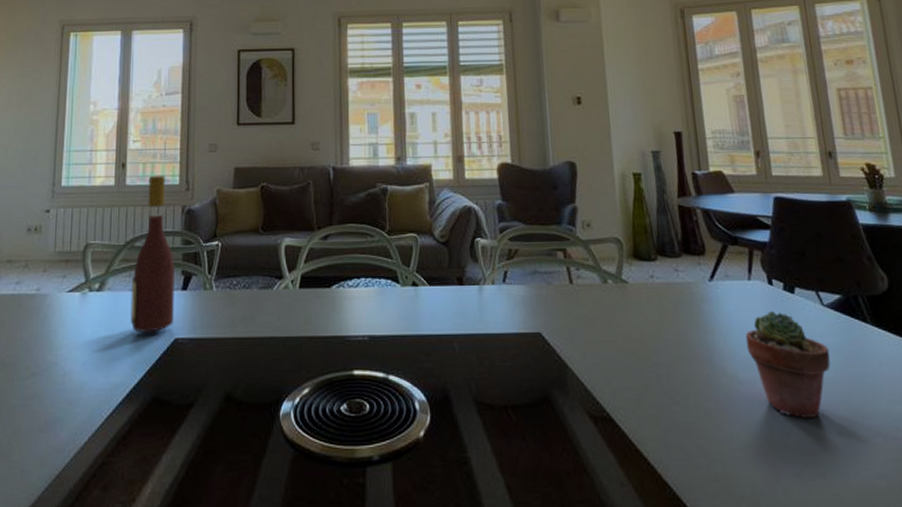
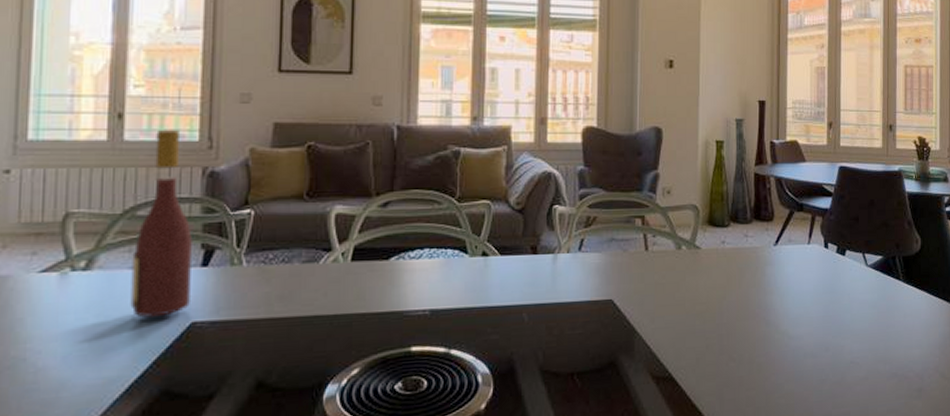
potted succulent: present [745,311,831,418] -> none [799,272,867,366]

